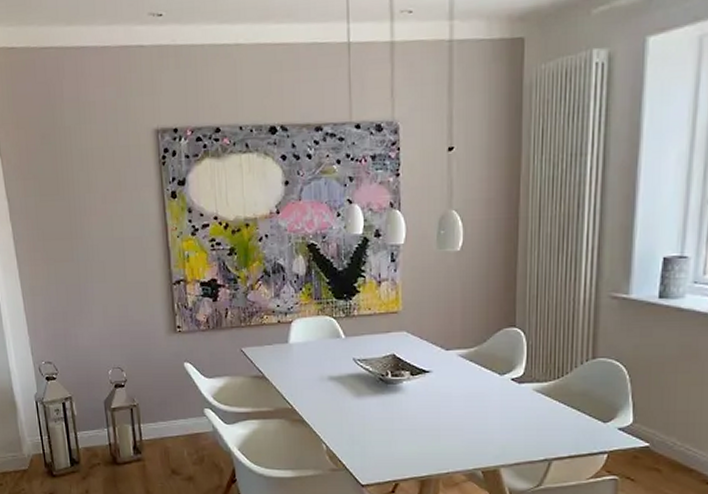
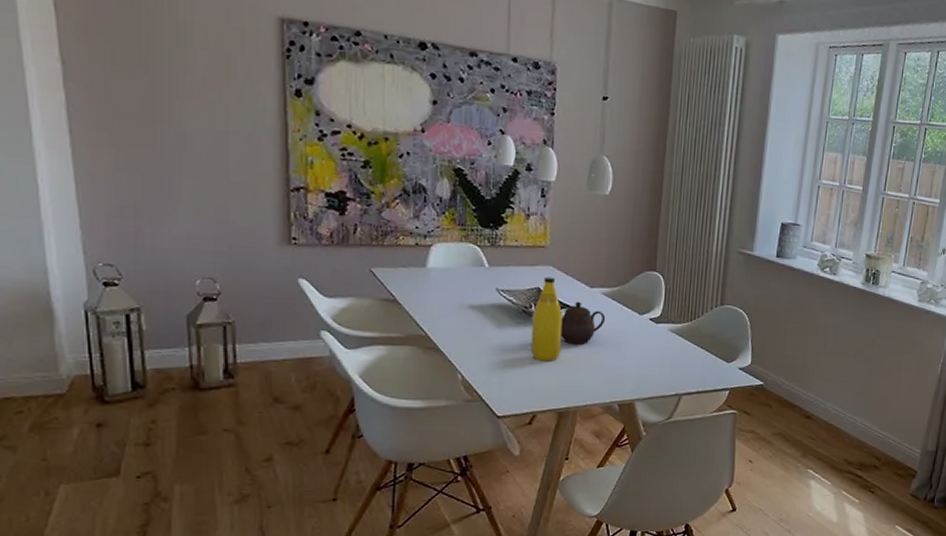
bottle: none [389,342,420,429] -> present [531,277,563,361]
teapot: none [418,365,464,410] -> present [560,301,606,345]

